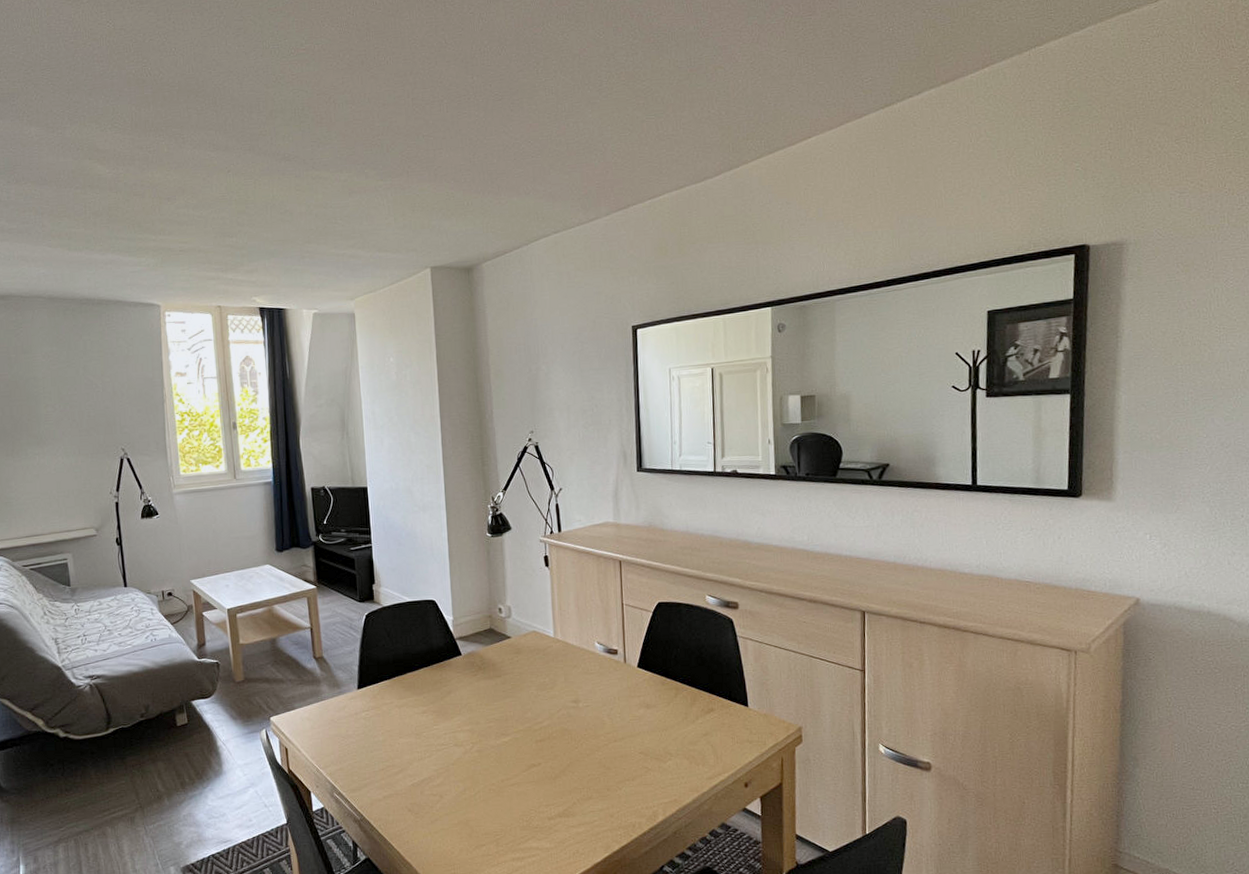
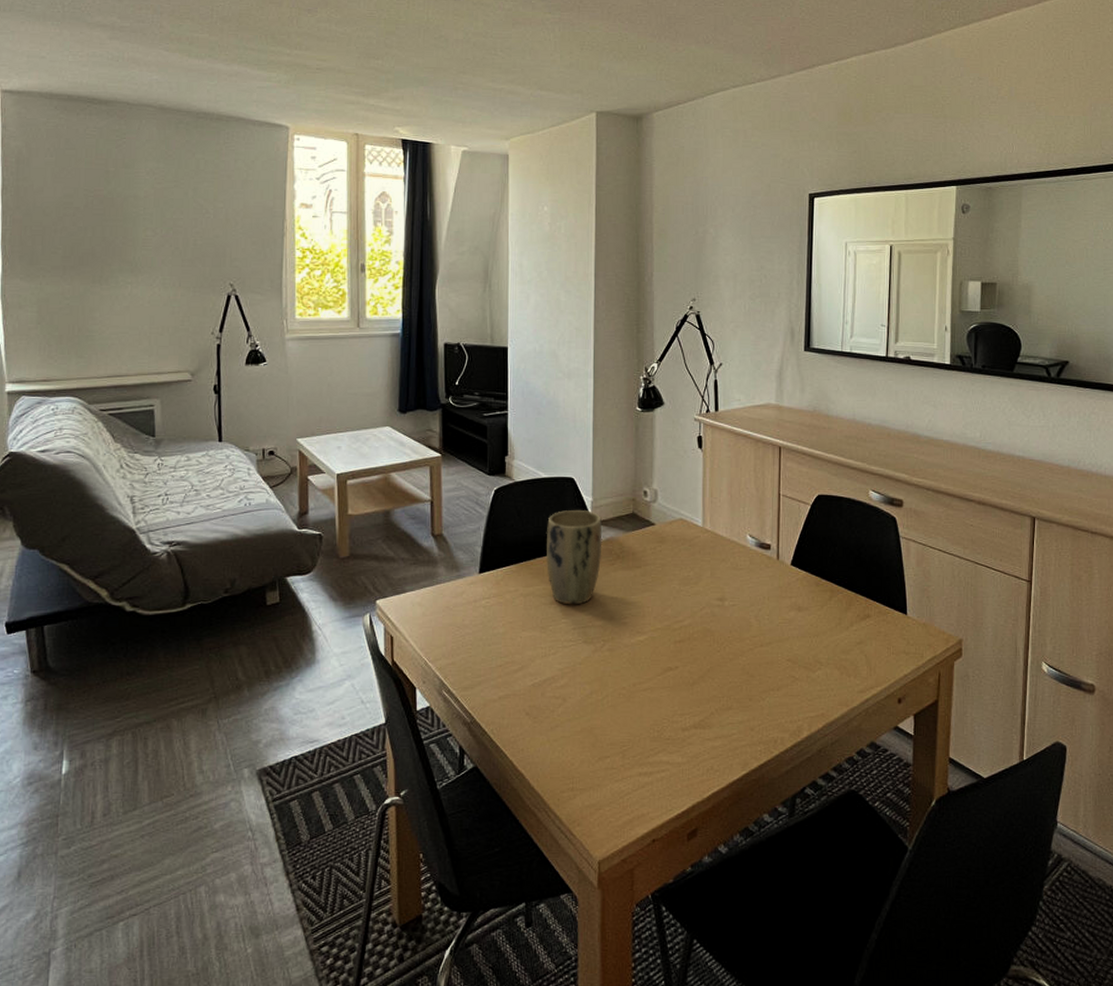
plant pot: none [414,628,466,713] -> present [546,510,602,605]

